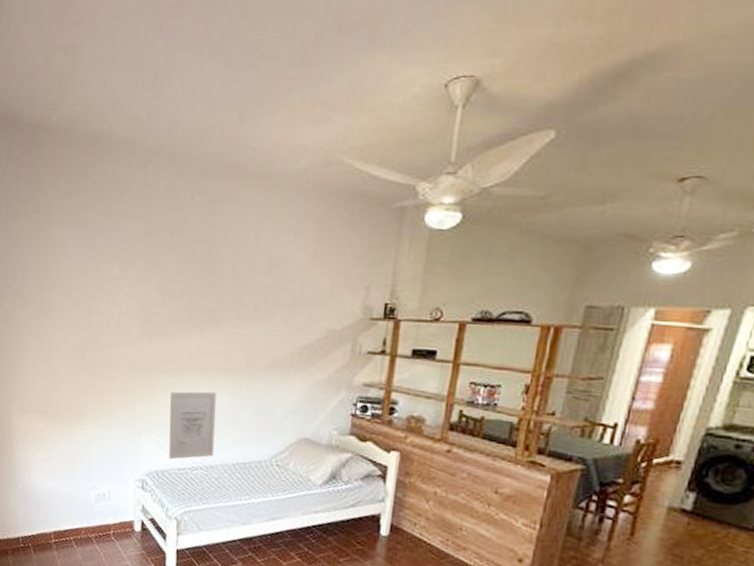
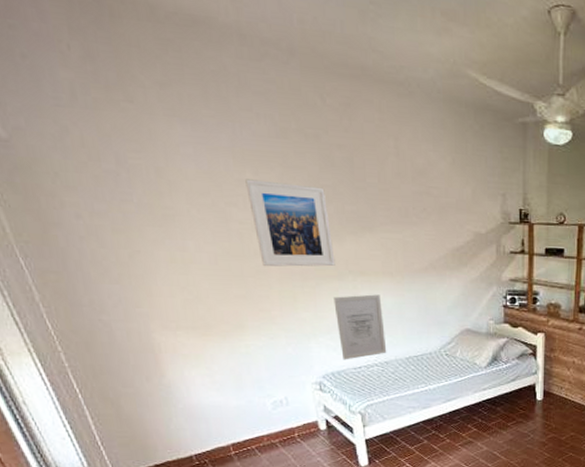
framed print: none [112,275,180,361] -> present [245,179,335,267]

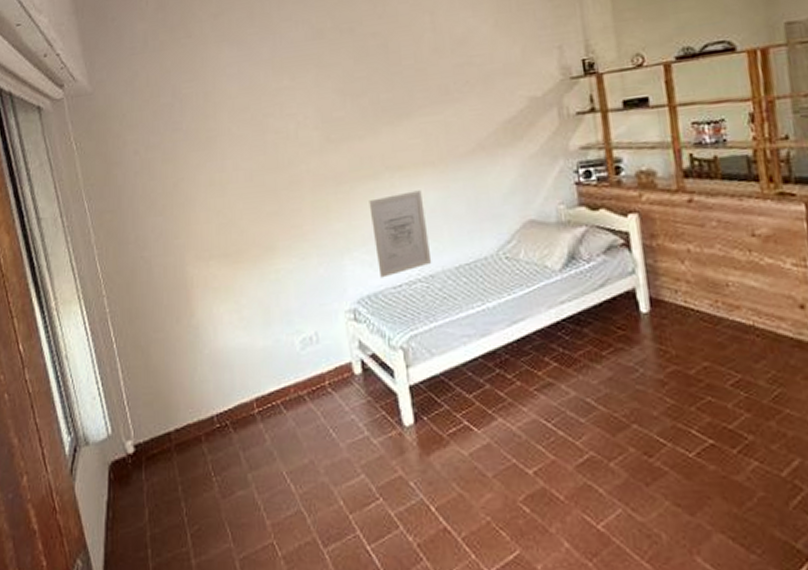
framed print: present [245,179,335,267] -> none [283,80,371,177]

